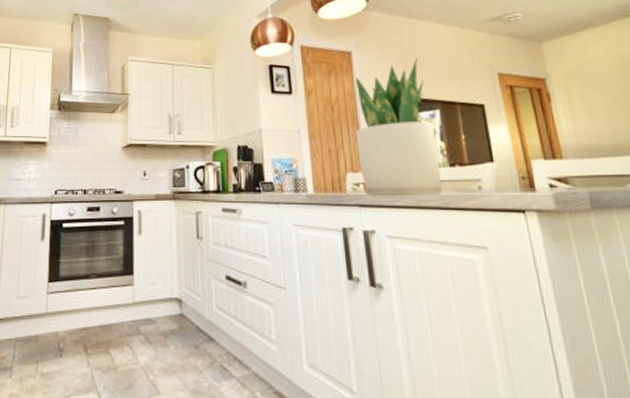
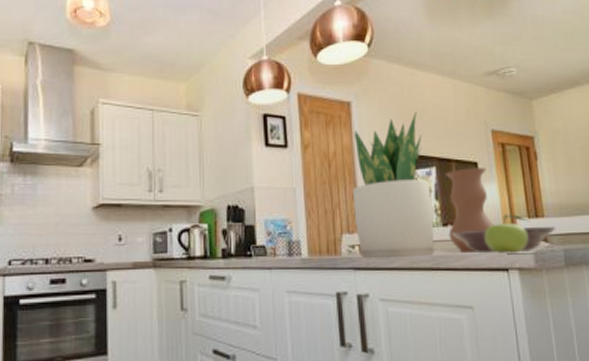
vase: none [449,110,506,193] -> present [445,168,494,253]
decorative bowl: none [461,167,578,195] -> present [452,226,556,254]
fruit: none [495,155,546,196] -> present [484,214,529,255]

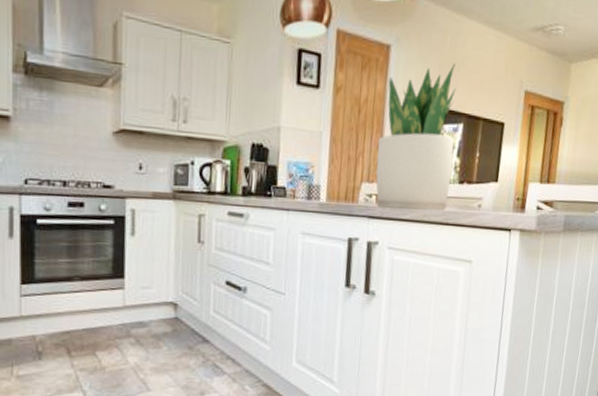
vase: present [445,168,494,253] -> none [462,127,512,212]
decorative bowl: present [452,226,556,254] -> none [466,189,563,215]
fruit: present [484,214,529,255] -> none [495,177,540,217]

